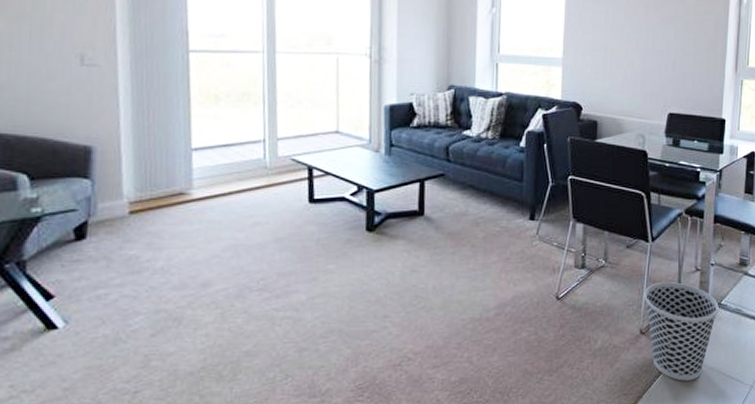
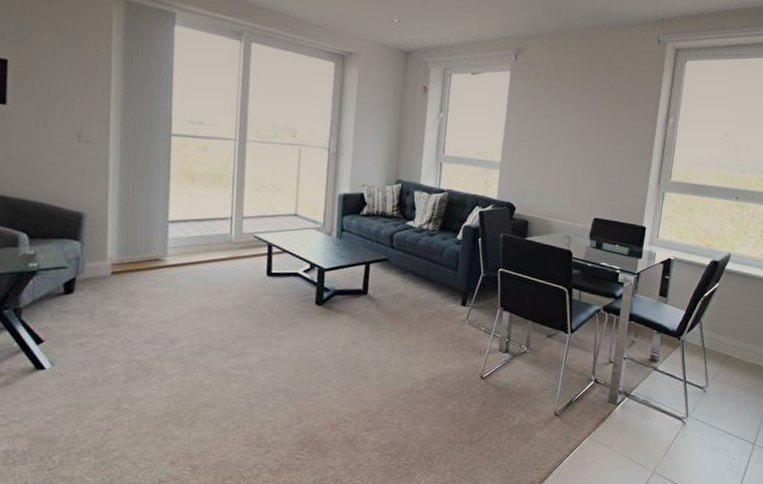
wastebasket: present [644,282,719,381] -> none [560,371,629,462]

